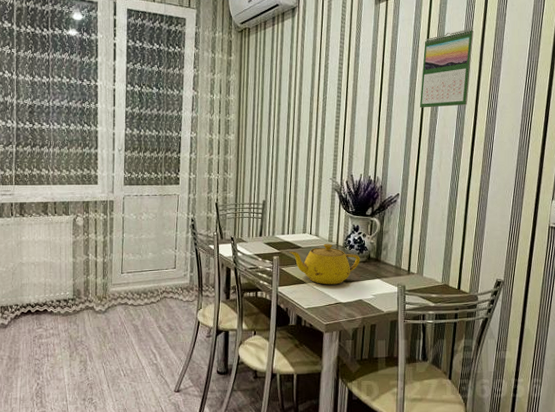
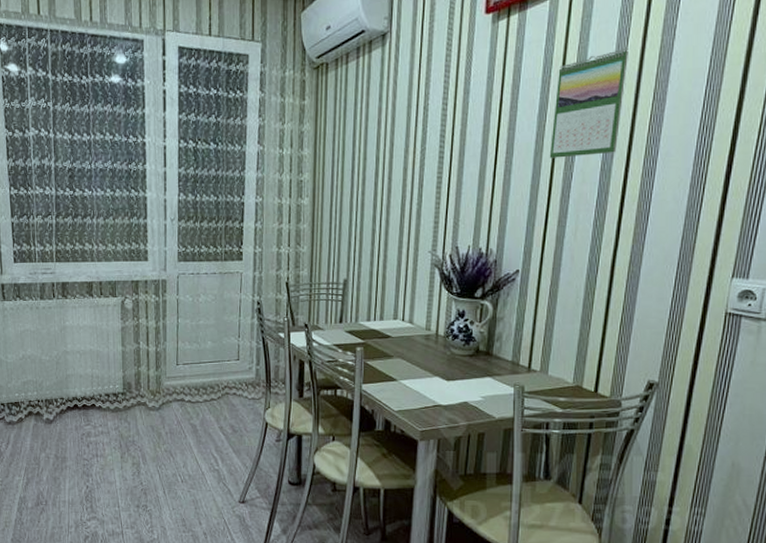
teapot: present [289,243,360,285] -> none [376,332,466,383]

